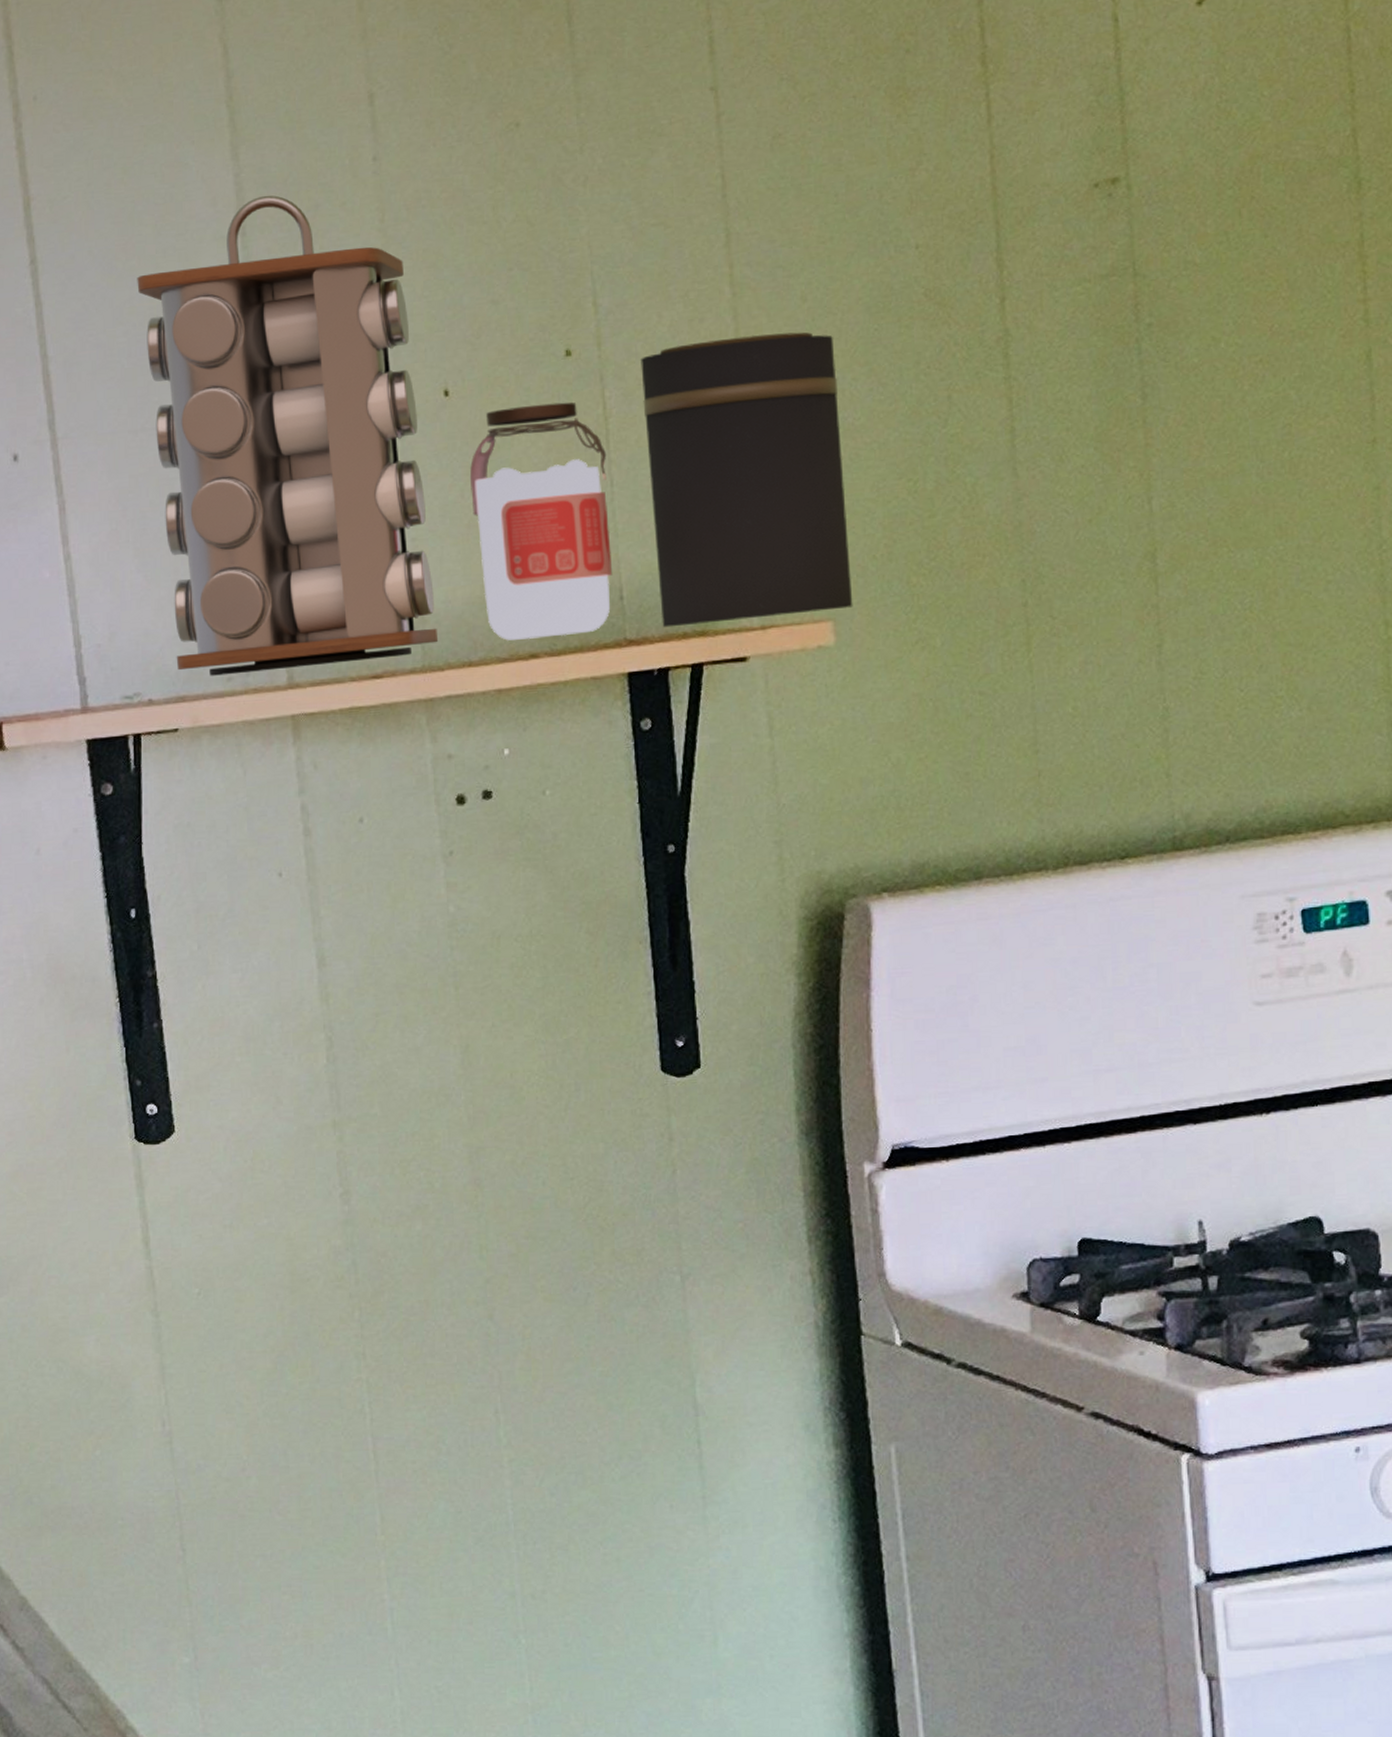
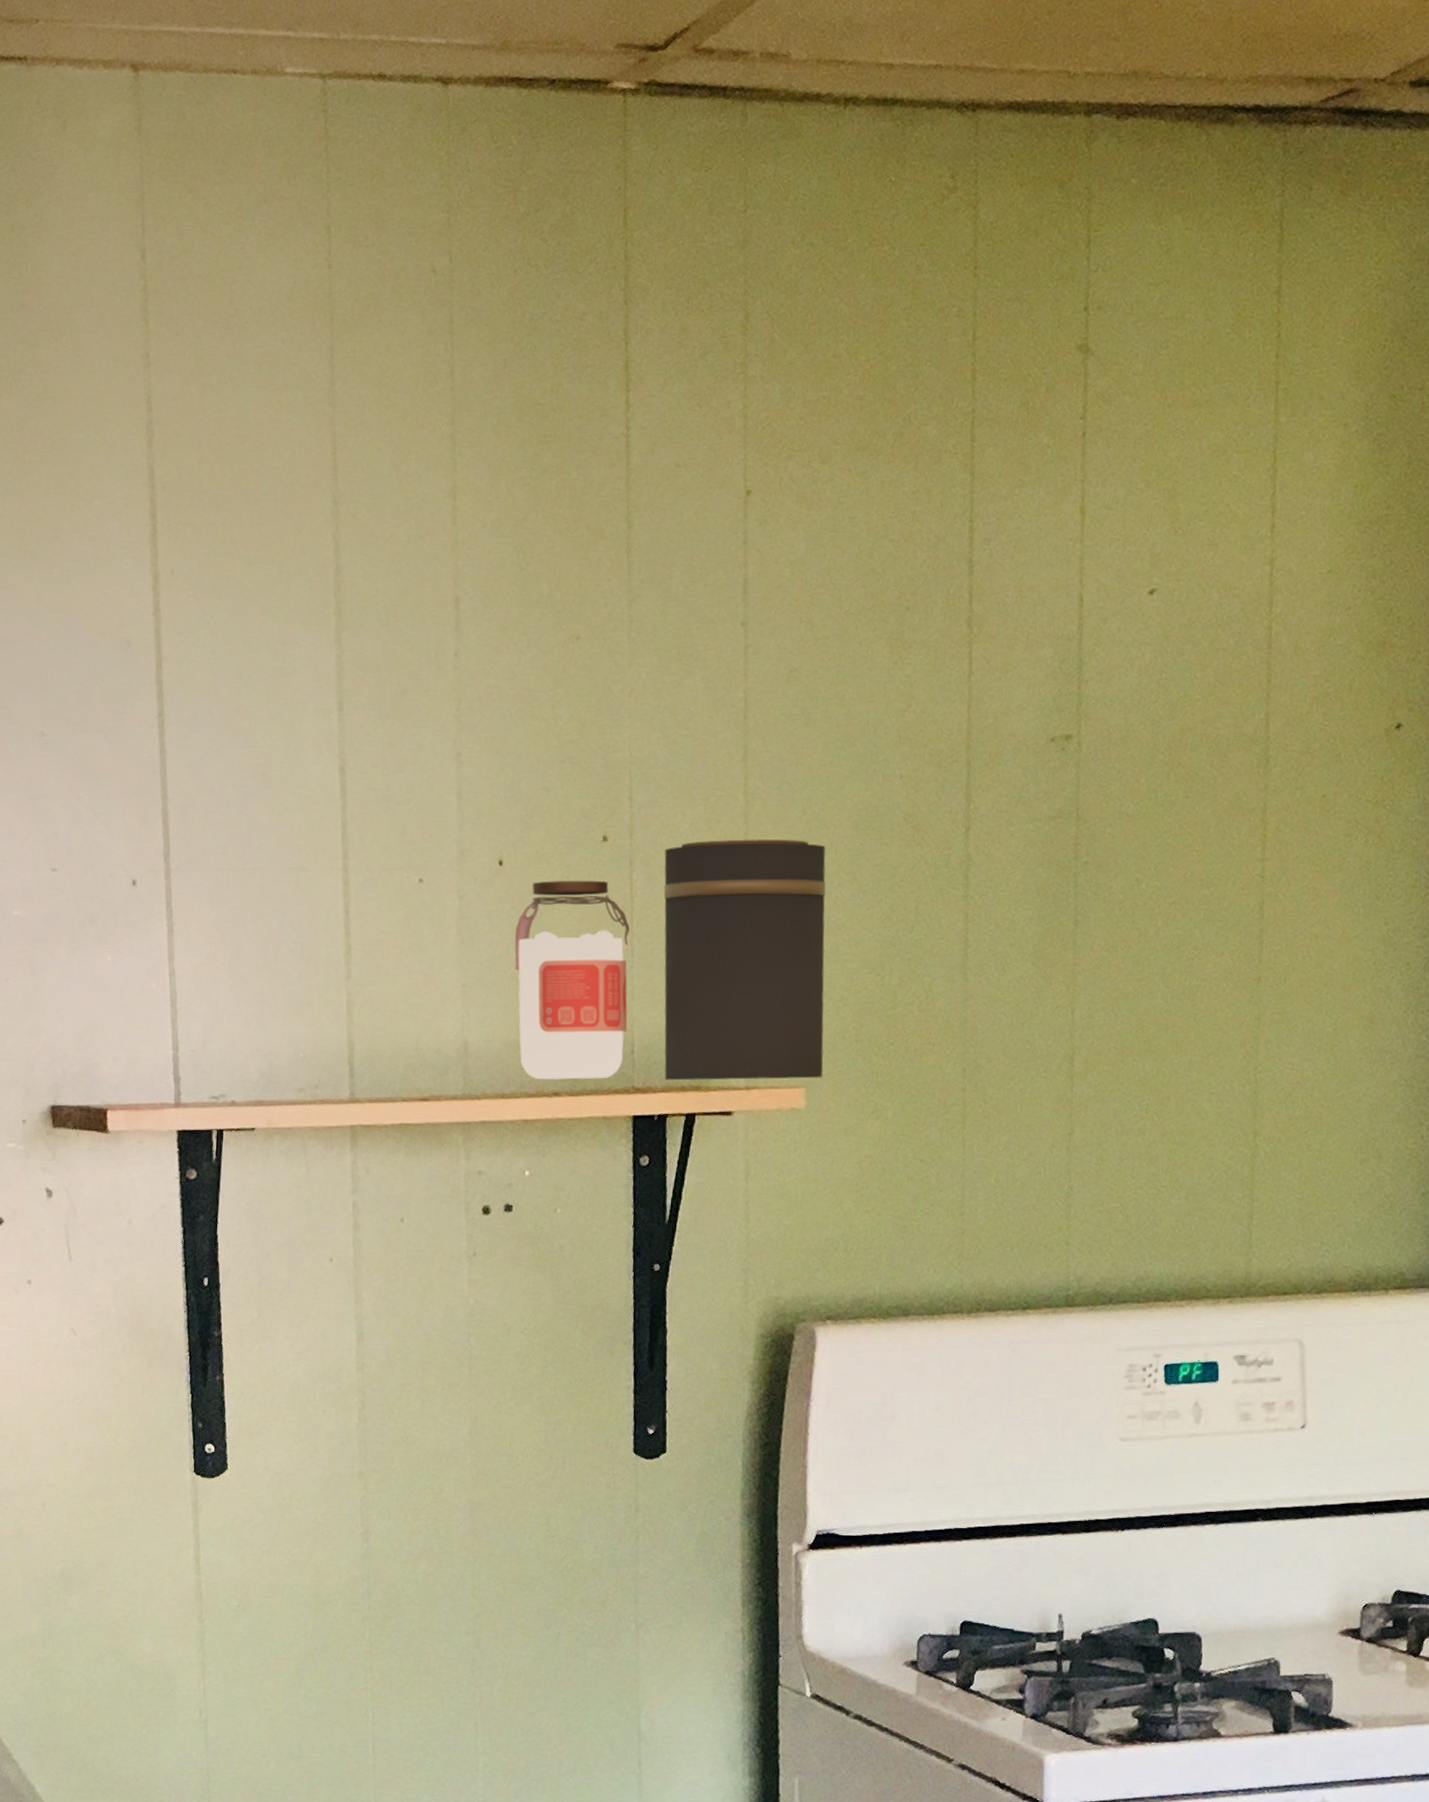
spice rack: present [137,195,439,676] -> none [247,677,478,1086]

